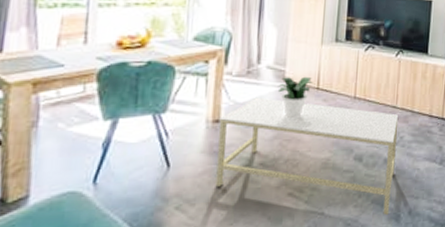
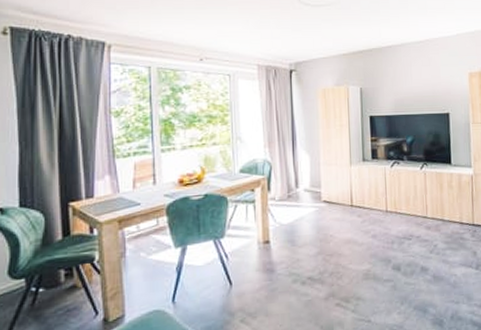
coffee table: present [215,97,399,215] -> none [270,218,433,321]
potted plant: present [278,76,313,118] -> none [316,195,347,235]

